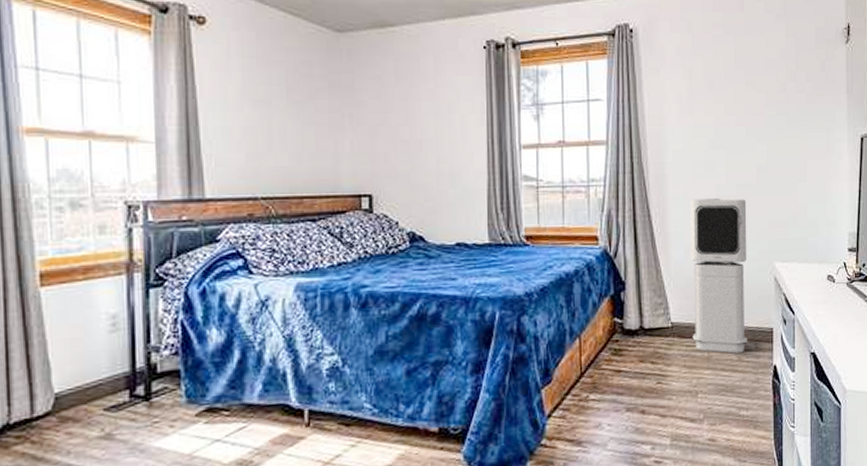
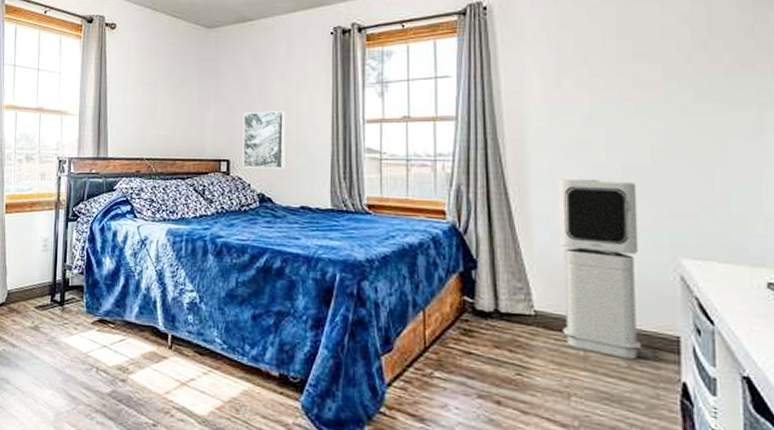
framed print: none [386,136,438,203] -> present [242,111,286,169]

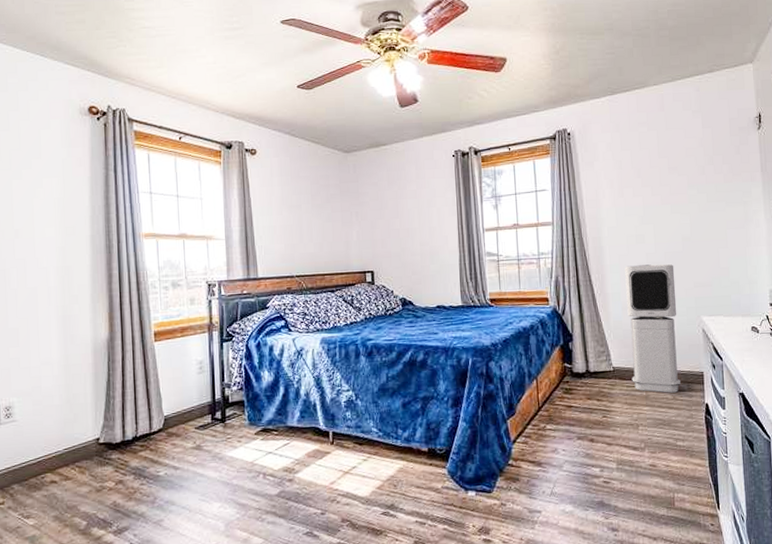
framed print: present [242,111,286,169] -> none [383,225,422,277]

